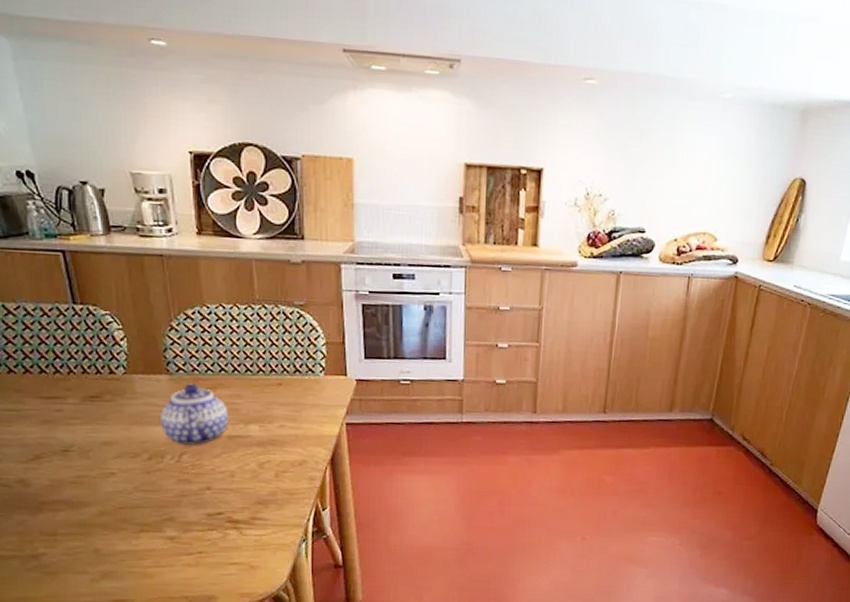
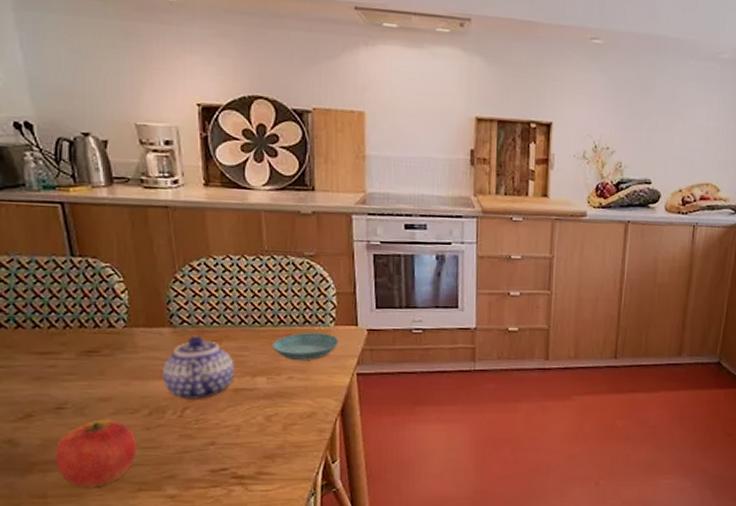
apple: none [63,462,138,527] -> present [55,419,136,487]
saucer: none [265,382,329,409] -> present [273,333,339,360]

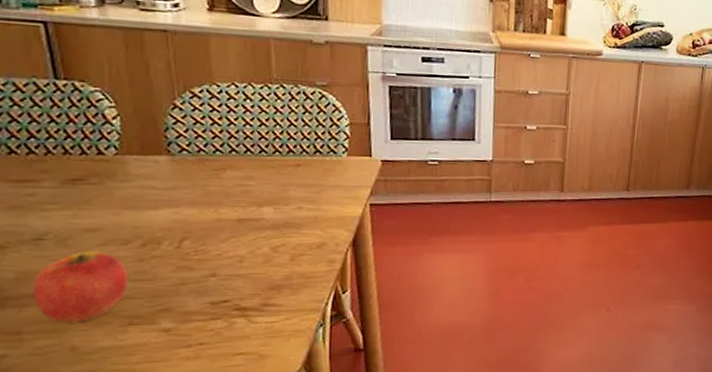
teapot: present [163,335,234,399] -> none [158,164,238,230]
saucer: present [273,333,339,360] -> none [281,163,352,190]

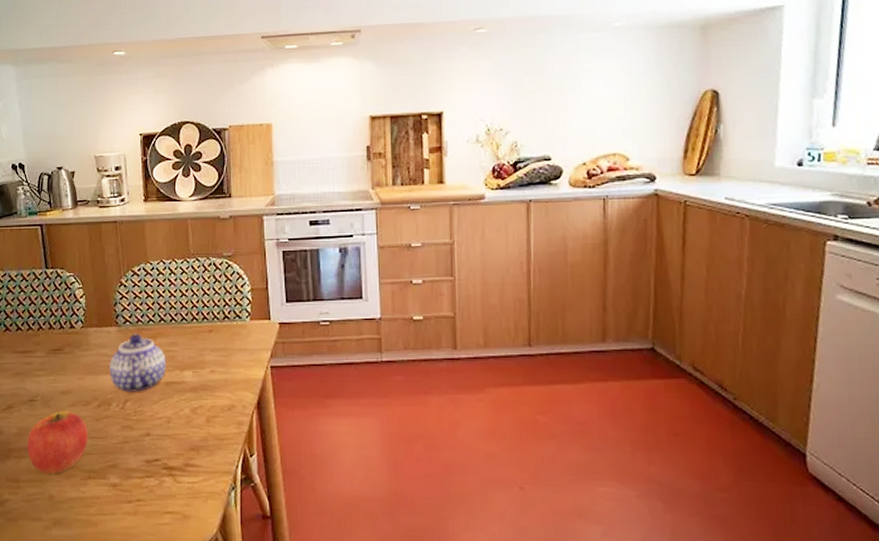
teapot: none [158,164,238,230] -> present [109,333,166,392]

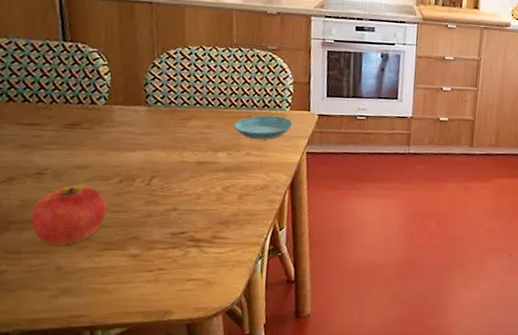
teapot: present [109,333,166,392] -> none [135,114,199,170]
saucer: none [198,328,255,354] -> present [234,115,293,139]

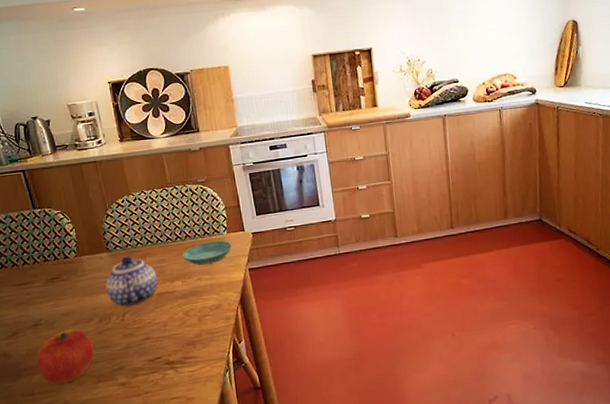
teapot: none [135,114,199,170] -> present [105,255,158,306]

